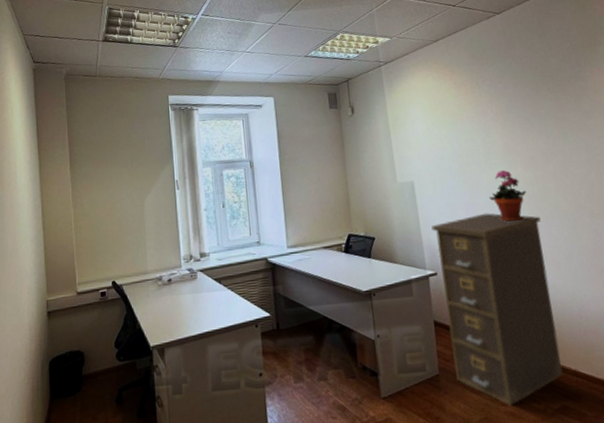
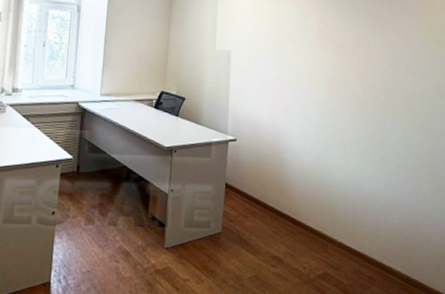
filing cabinet: present [431,213,563,406] -> none [236,90,338,267]
potted plant: present [489,170,527,222] -> none [296,53,330,103]

